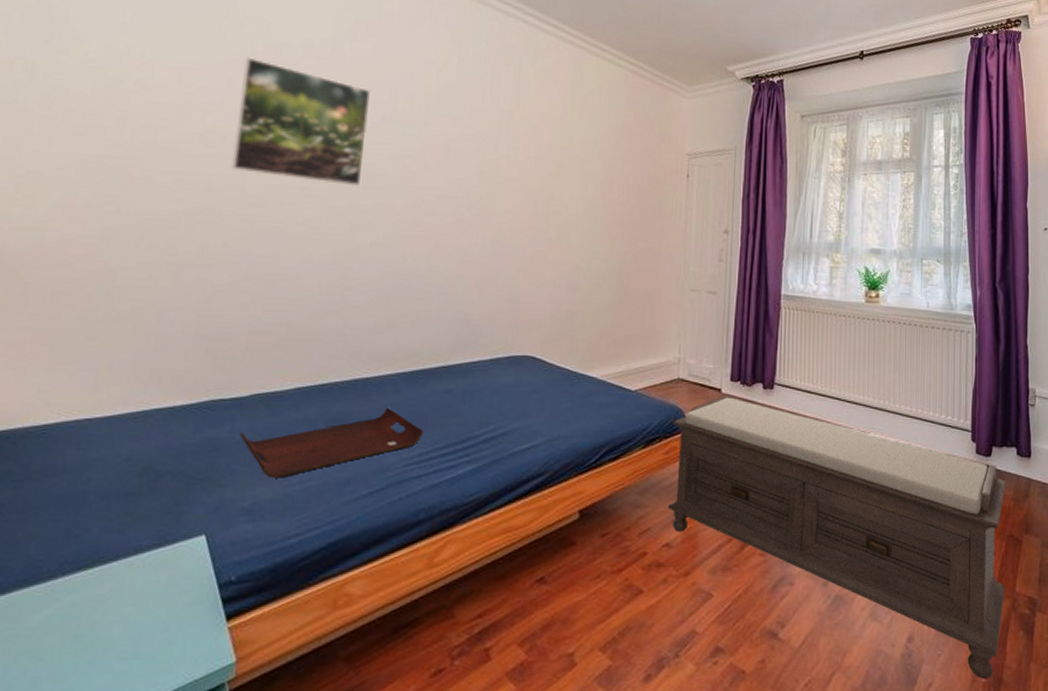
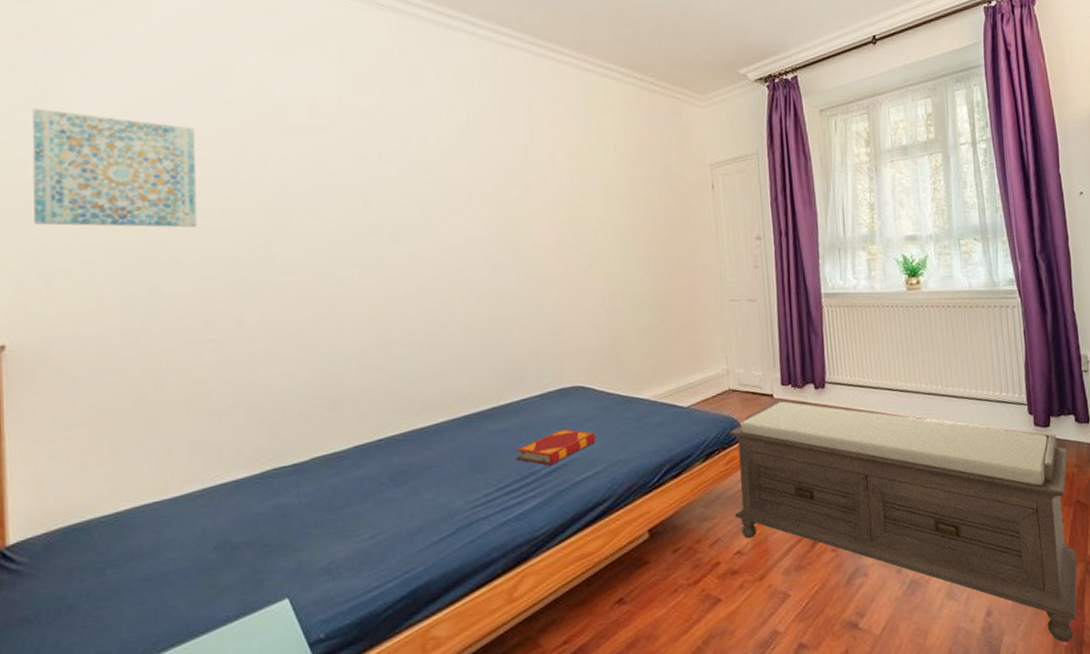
wall art: none [14,12,189,149] -> present [32,108,198,228]
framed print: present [231,57,370,187] -> none [253,124,387,242]
serving tray: present [239,407,424,478] -> none [306,453,485,537]
hardback book: none [456,396,539,433] -> present [516,428,596,466]

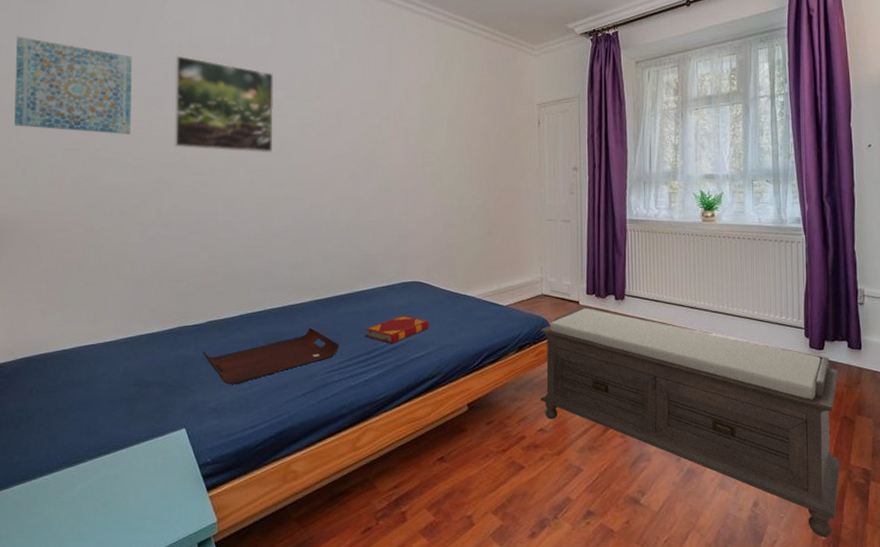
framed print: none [253,124,387,242] -> present [174,55,274,153]
serving tray: none [306,453,485,537] -> present [202,327,340,385]

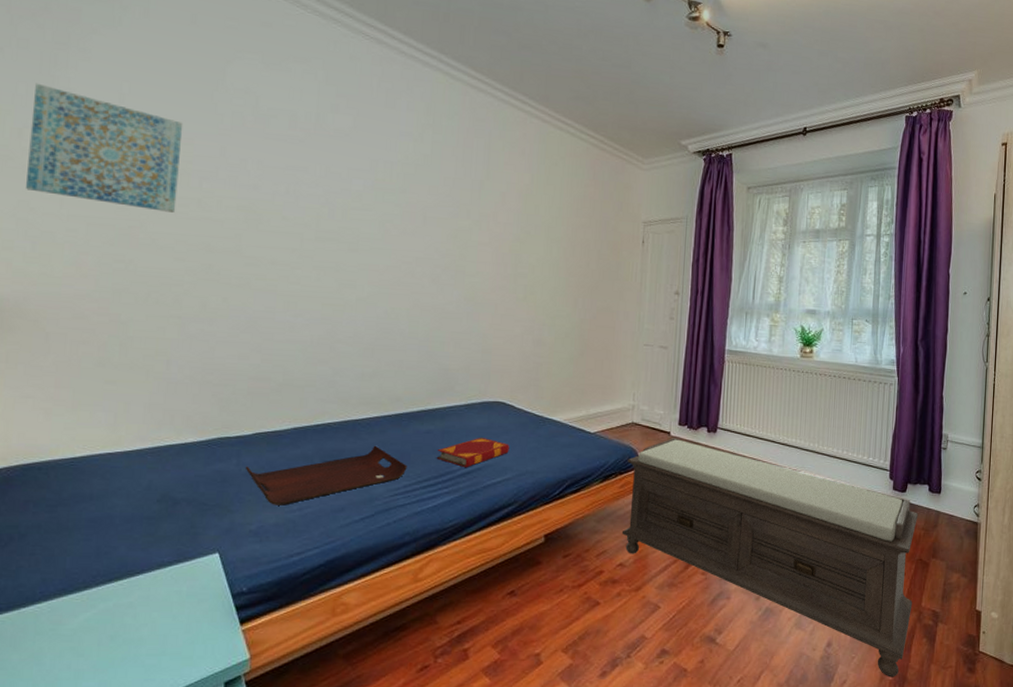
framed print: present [174,55,274,153] -> none [228,127,352,249]

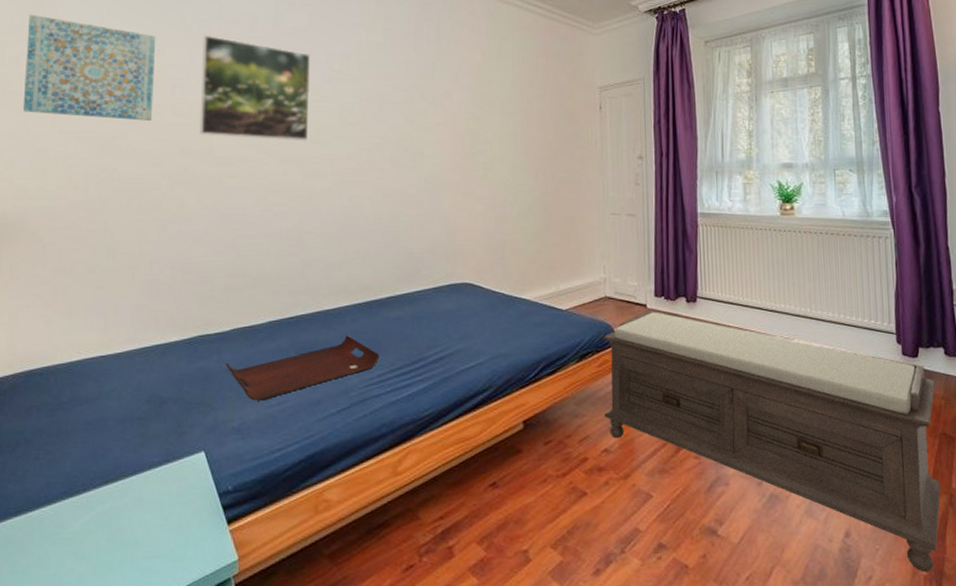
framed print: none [228,127,352,249] -> present [199,35,311,141]
hardback book: present [436,437,509,468] -> none [408,320,480,354]

